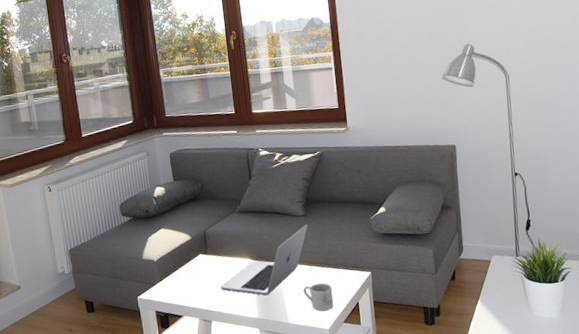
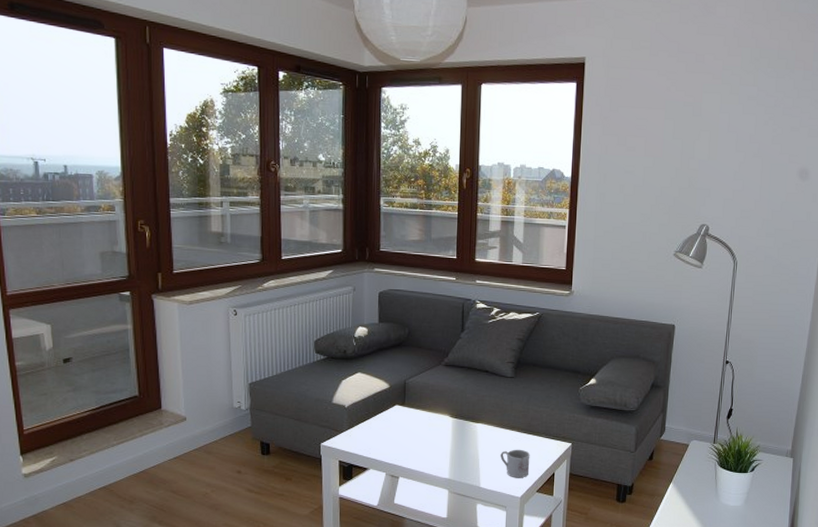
laptop: present [220,224,308,296] -> none [414,386,516,456]

